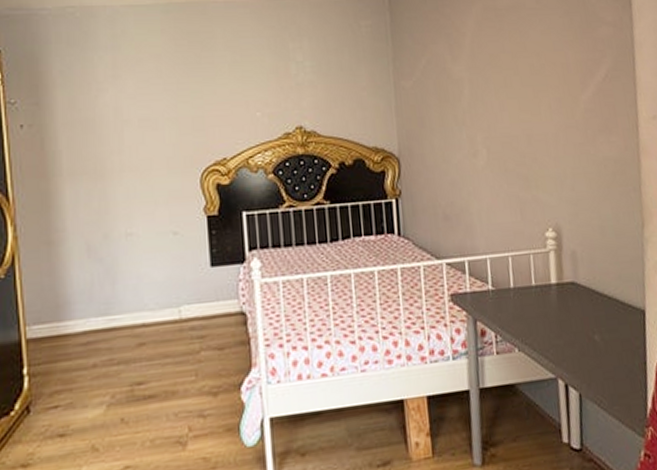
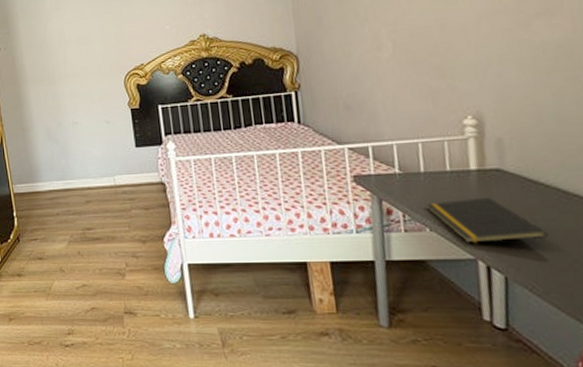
notepad: none [516,311,612,361] -> present [427,197,549,243]

